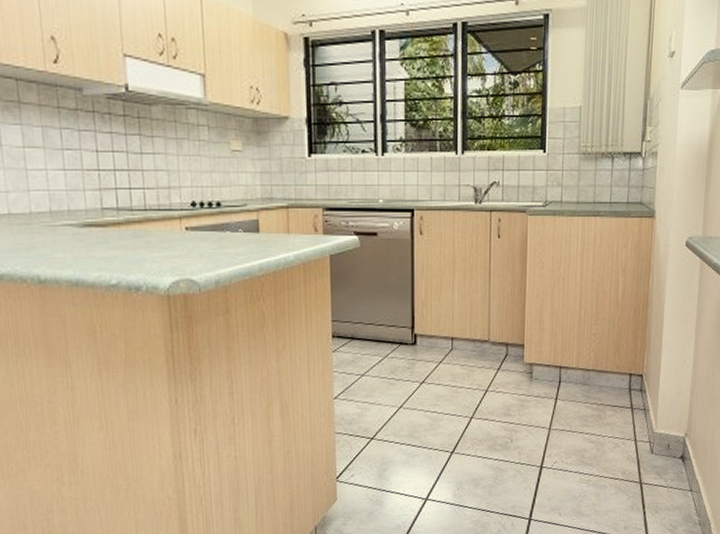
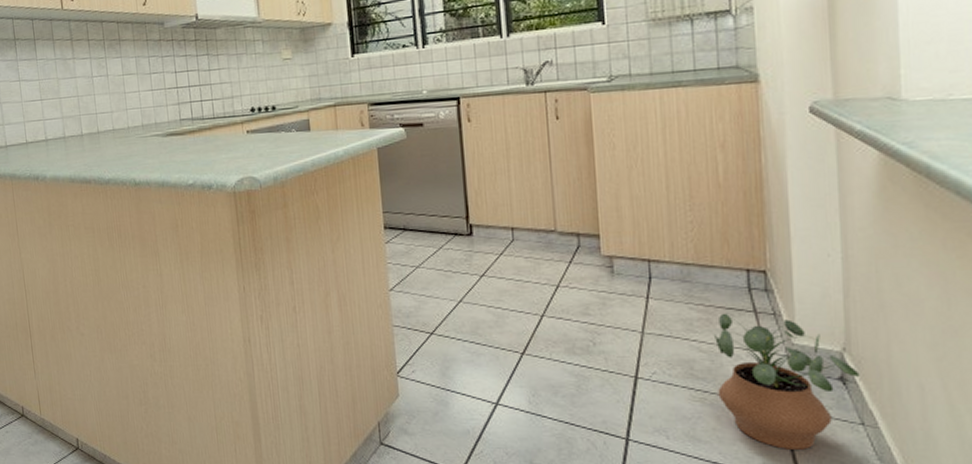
potted plant: none [599,410,694,515] -> present [714,313,860,450]

